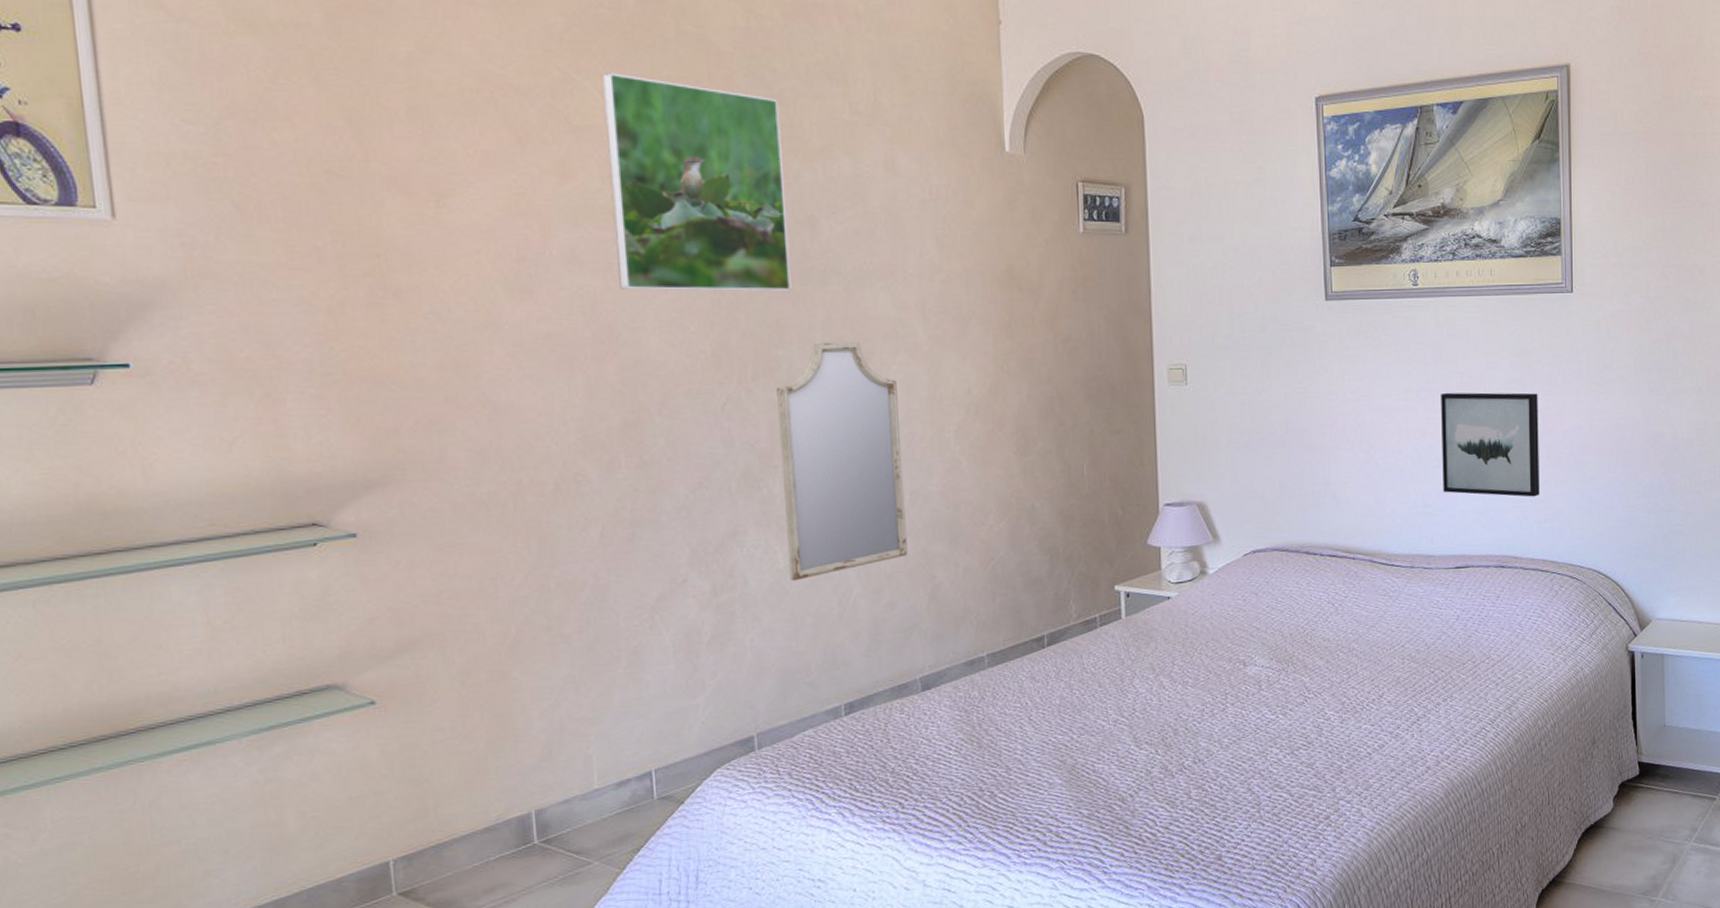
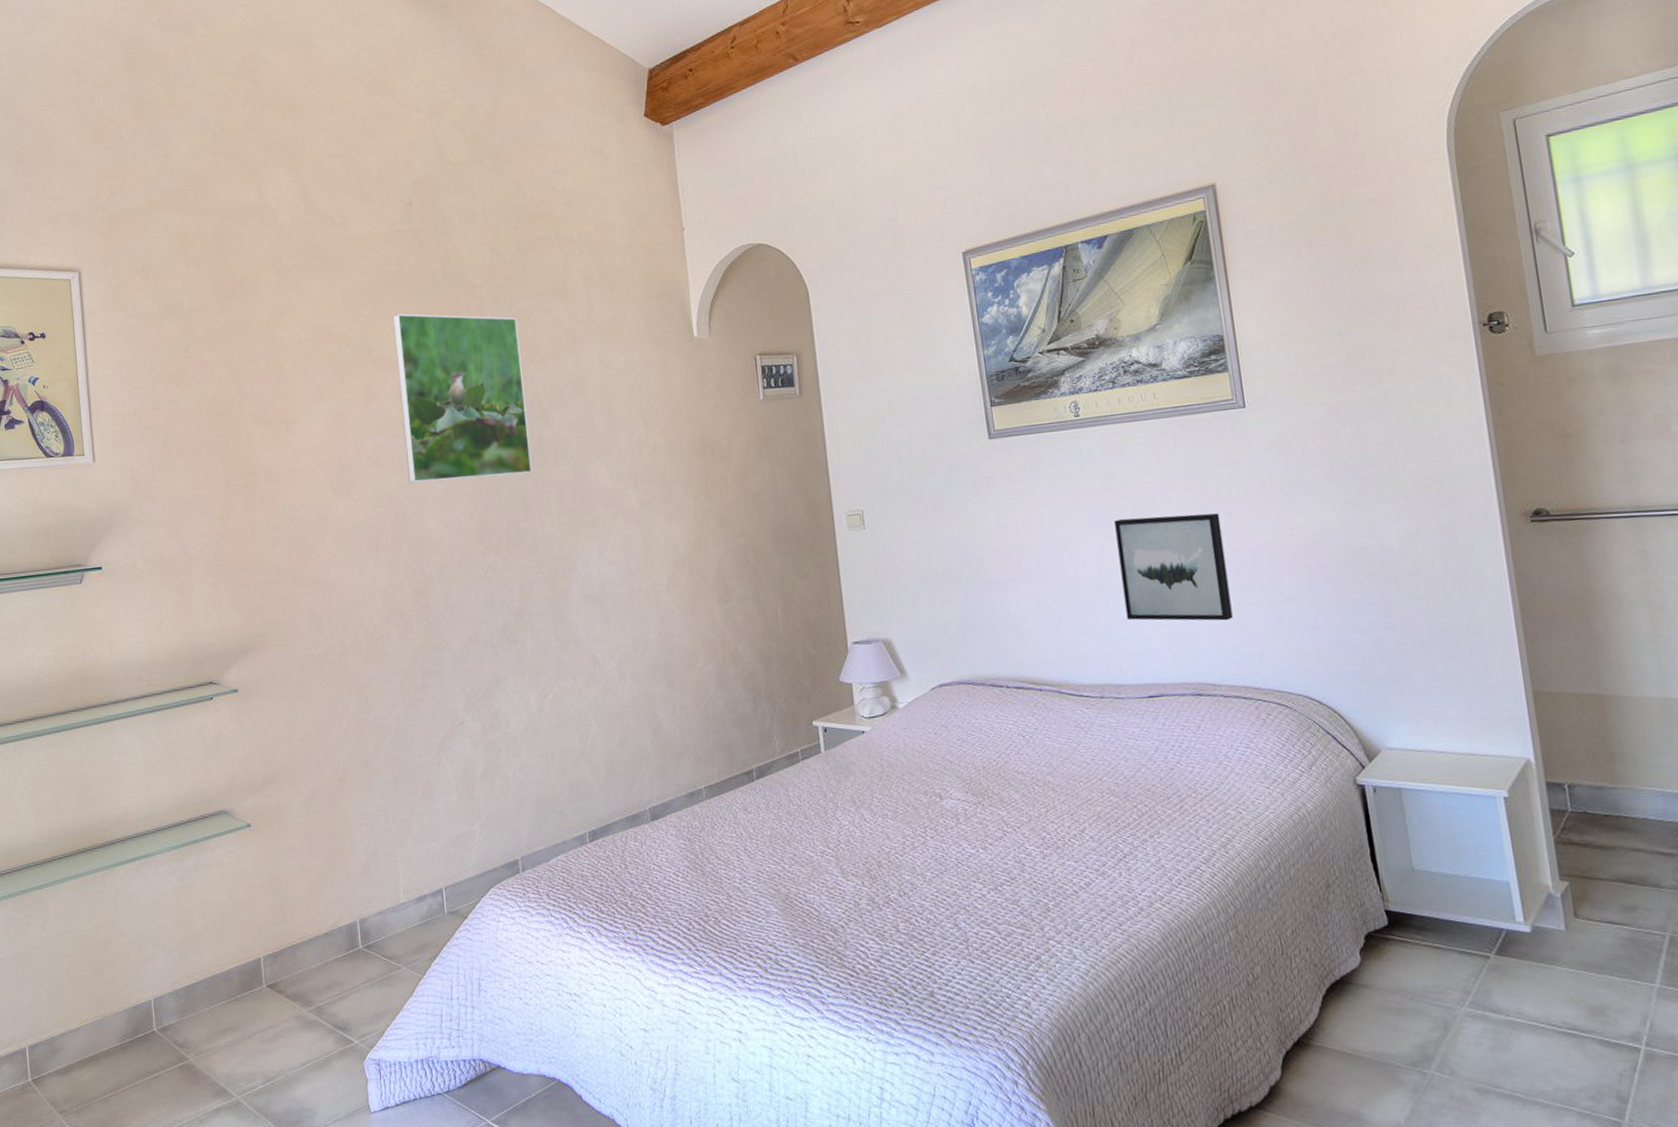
home mirror: present [777,341,908,581] -> none [525,511,633,721]

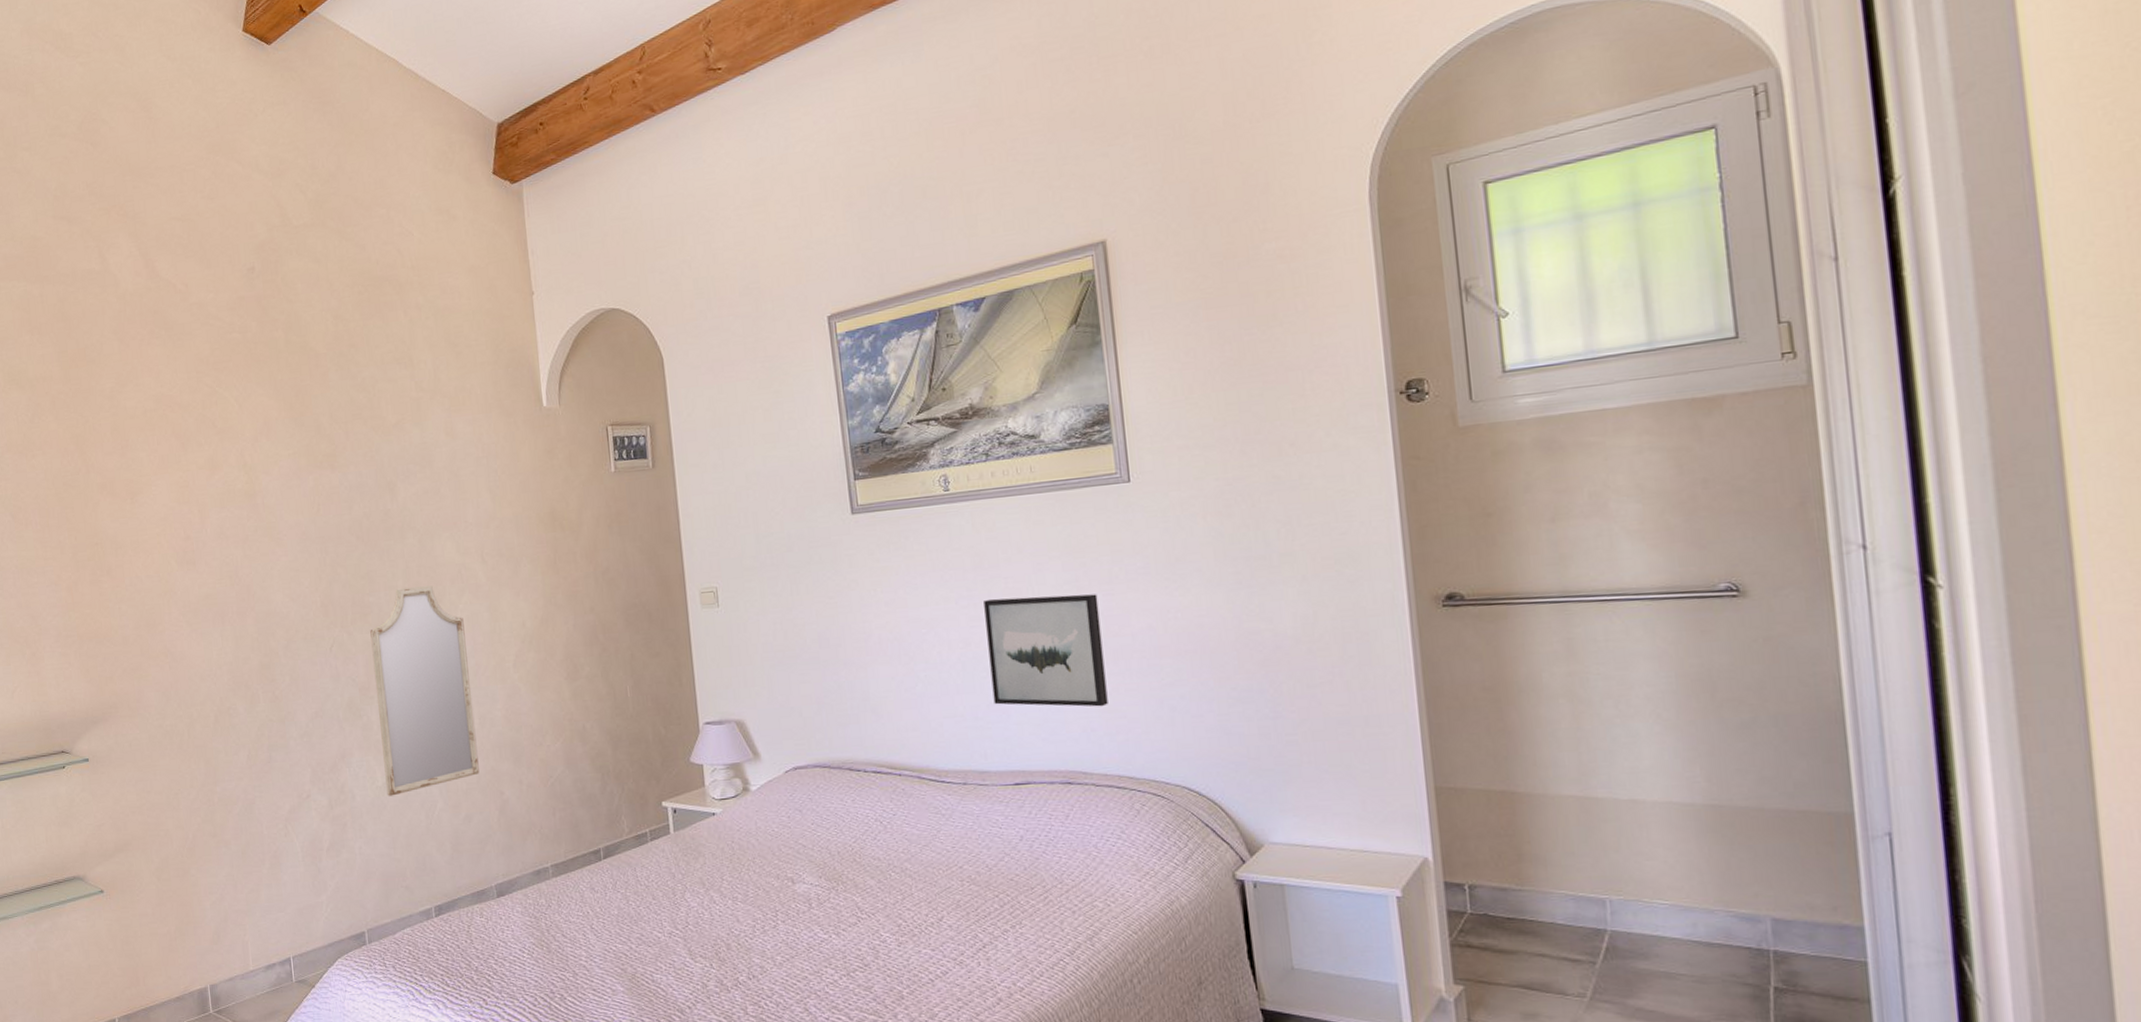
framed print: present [393,313,533,484] -> none [237,383,378,556]
home mirror: none [525,511,633,721] -> present [370,585,480,796]

